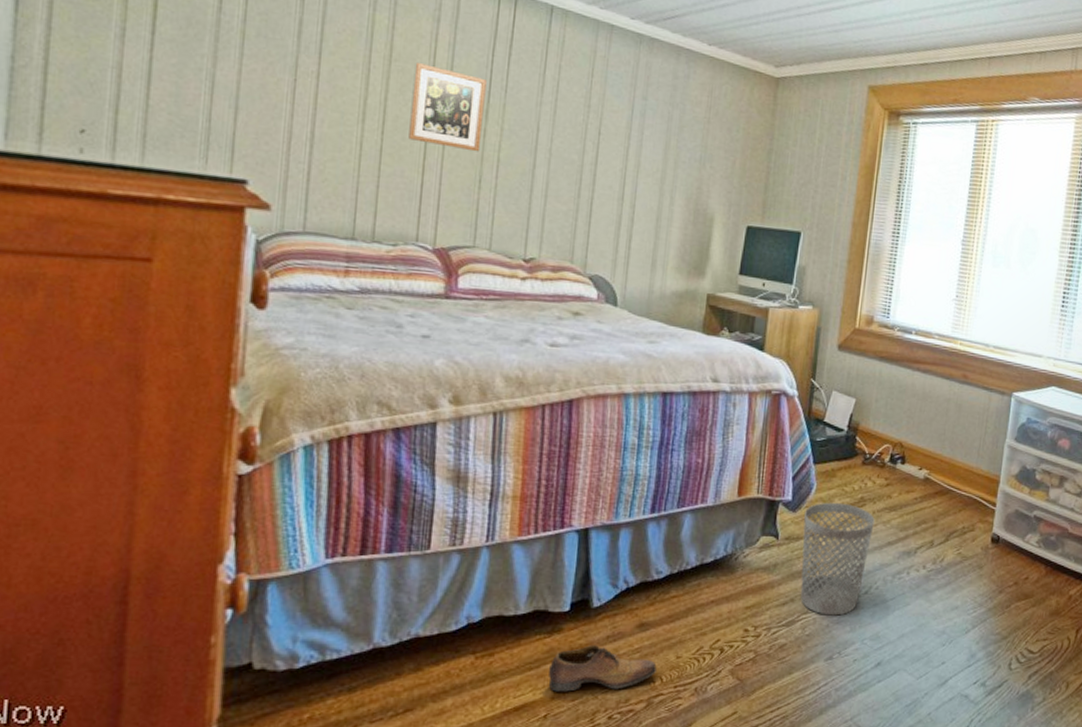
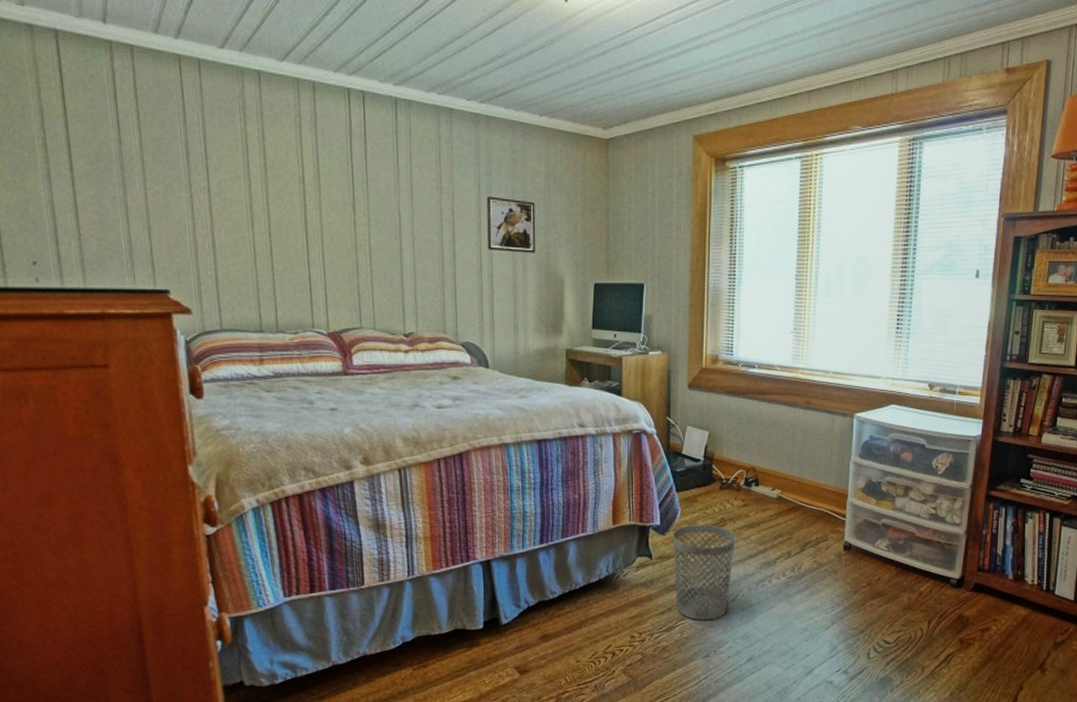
picture frame: present [408,61,487,152] -> none [287,166,354,243]
shoe: present [548,645,657,692] -> none [473,655,561,693]
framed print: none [633,121,692,187] -> present [486,196,536,253]

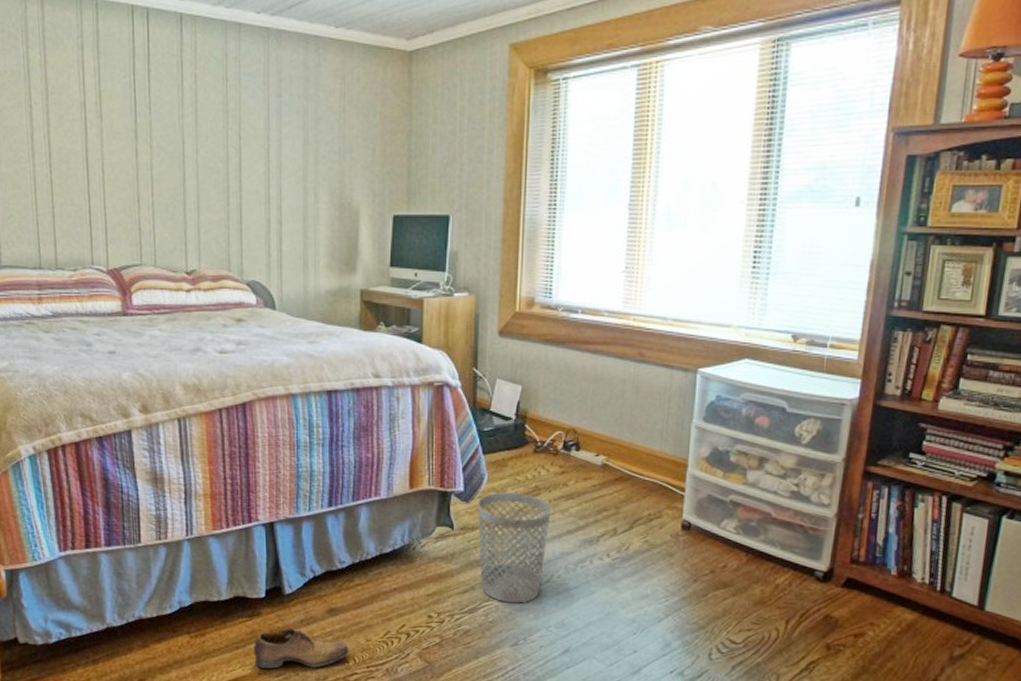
shoe: none [473,655,561,693] -> present [254,628,349,669]
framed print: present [486,196,536,253] -> none [276,119,329,182]

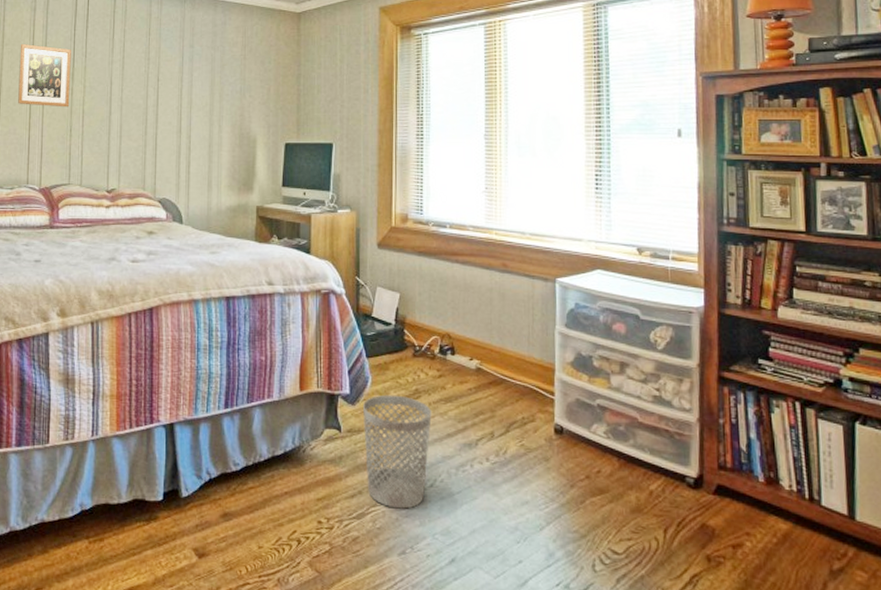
picture frame: none [68,92,135,173] -> present [18,43,71,108]
shoe: present [254,628,349,669] -> none [149,533,241,577]

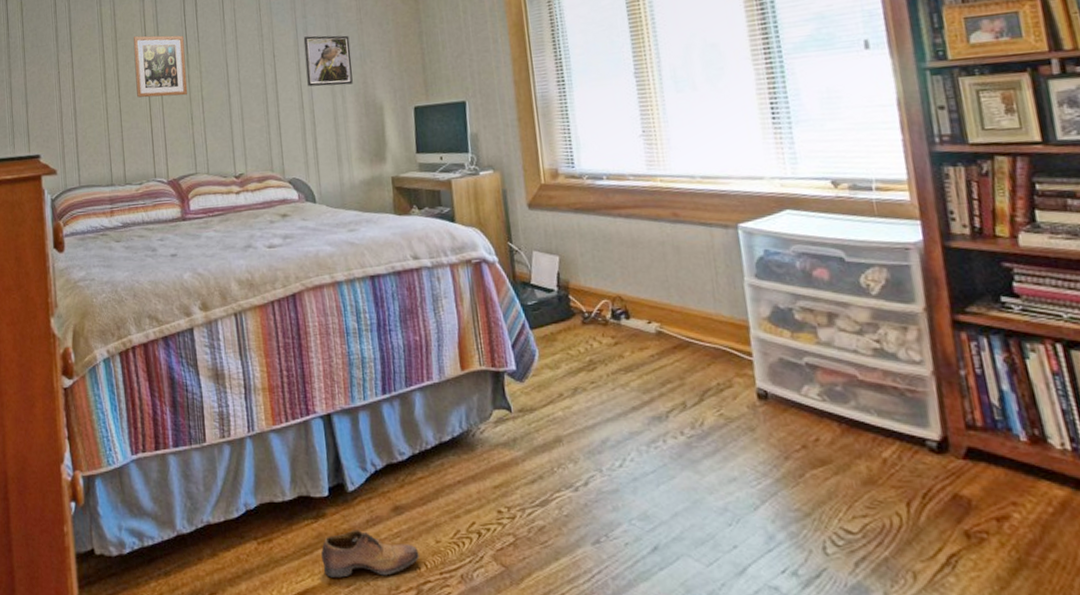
shoe: none [149,533,241,577] -> present [321,530,419,578]
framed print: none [187,65,232,115] -> present [303,35,353,87]
wastebasket: present [362,394,432,509] -> none [532,367,614,493]

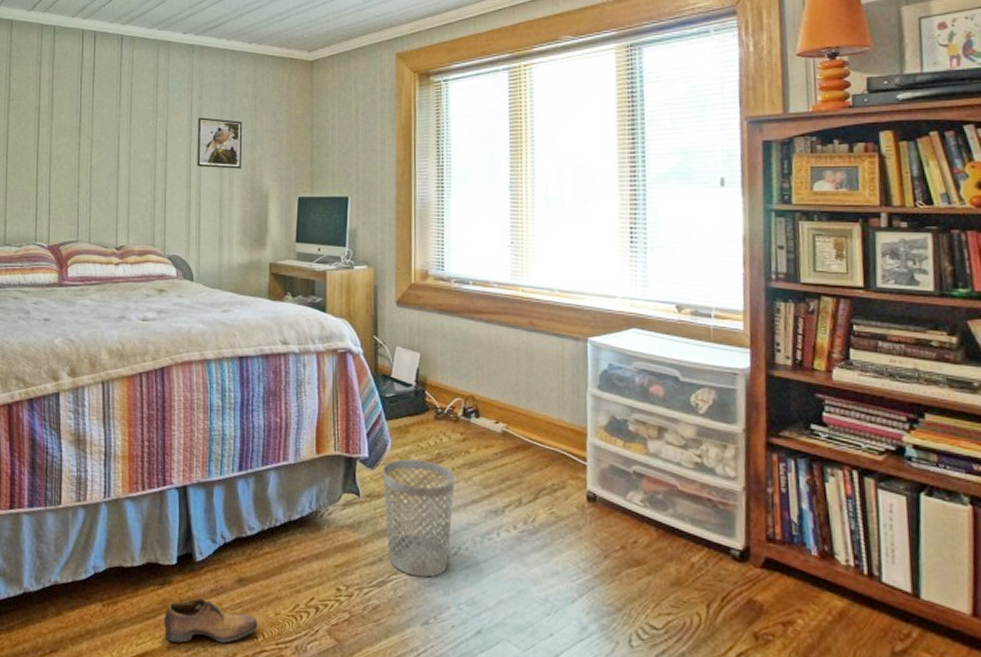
picture frame: present [133,35,188,98] -> none [25,98,78,163]
wastebasket: none [532,367,614,493] -> present [382,458,455,578]

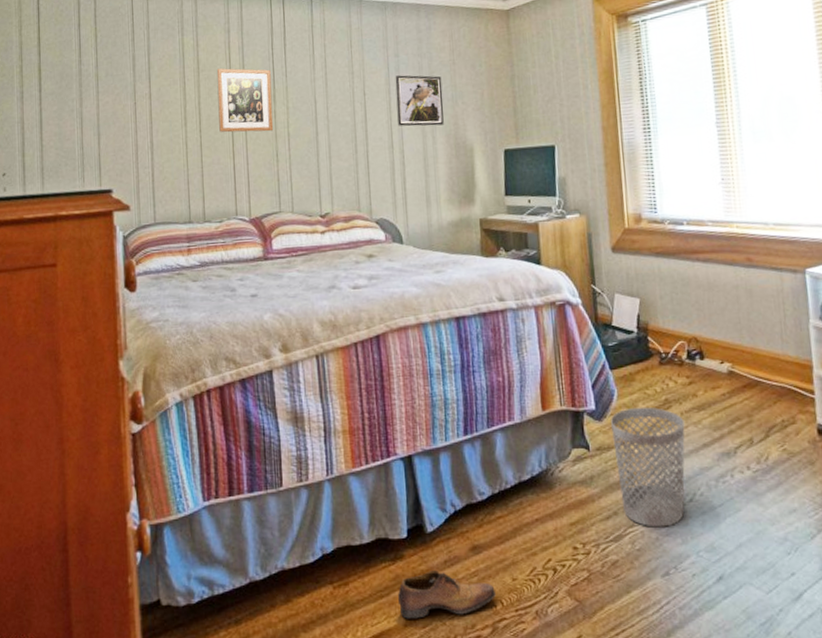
picture frame: none [25,98,78,163] -> present [216,68,274,133]

